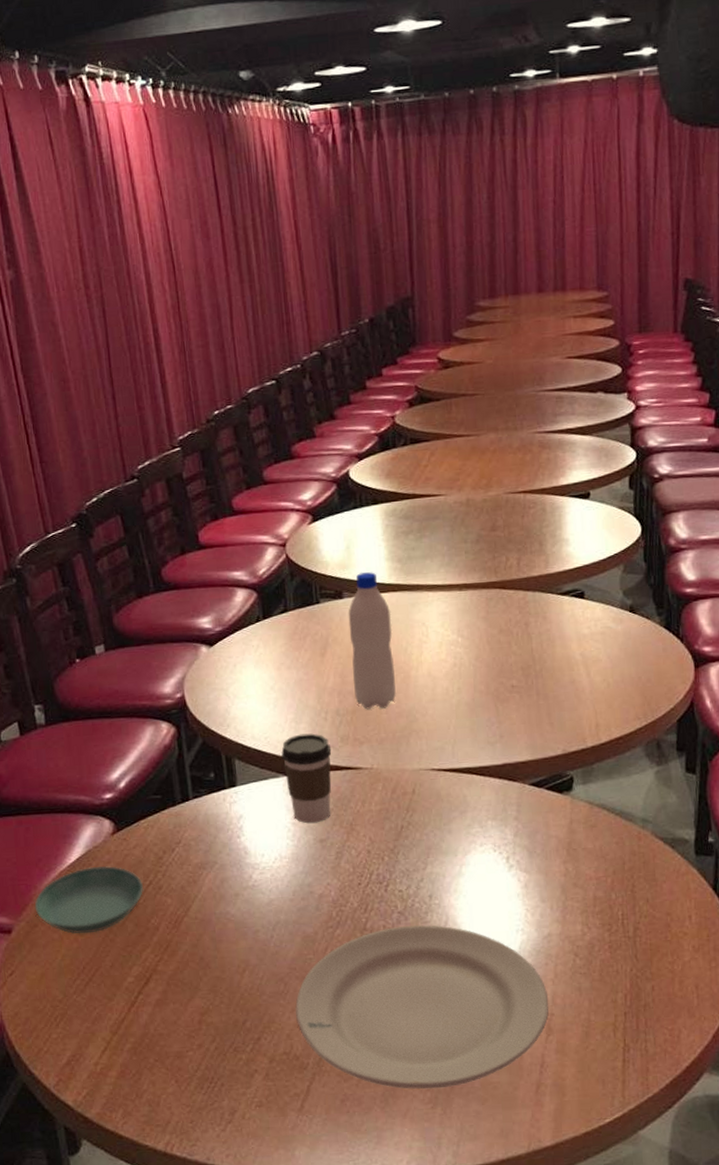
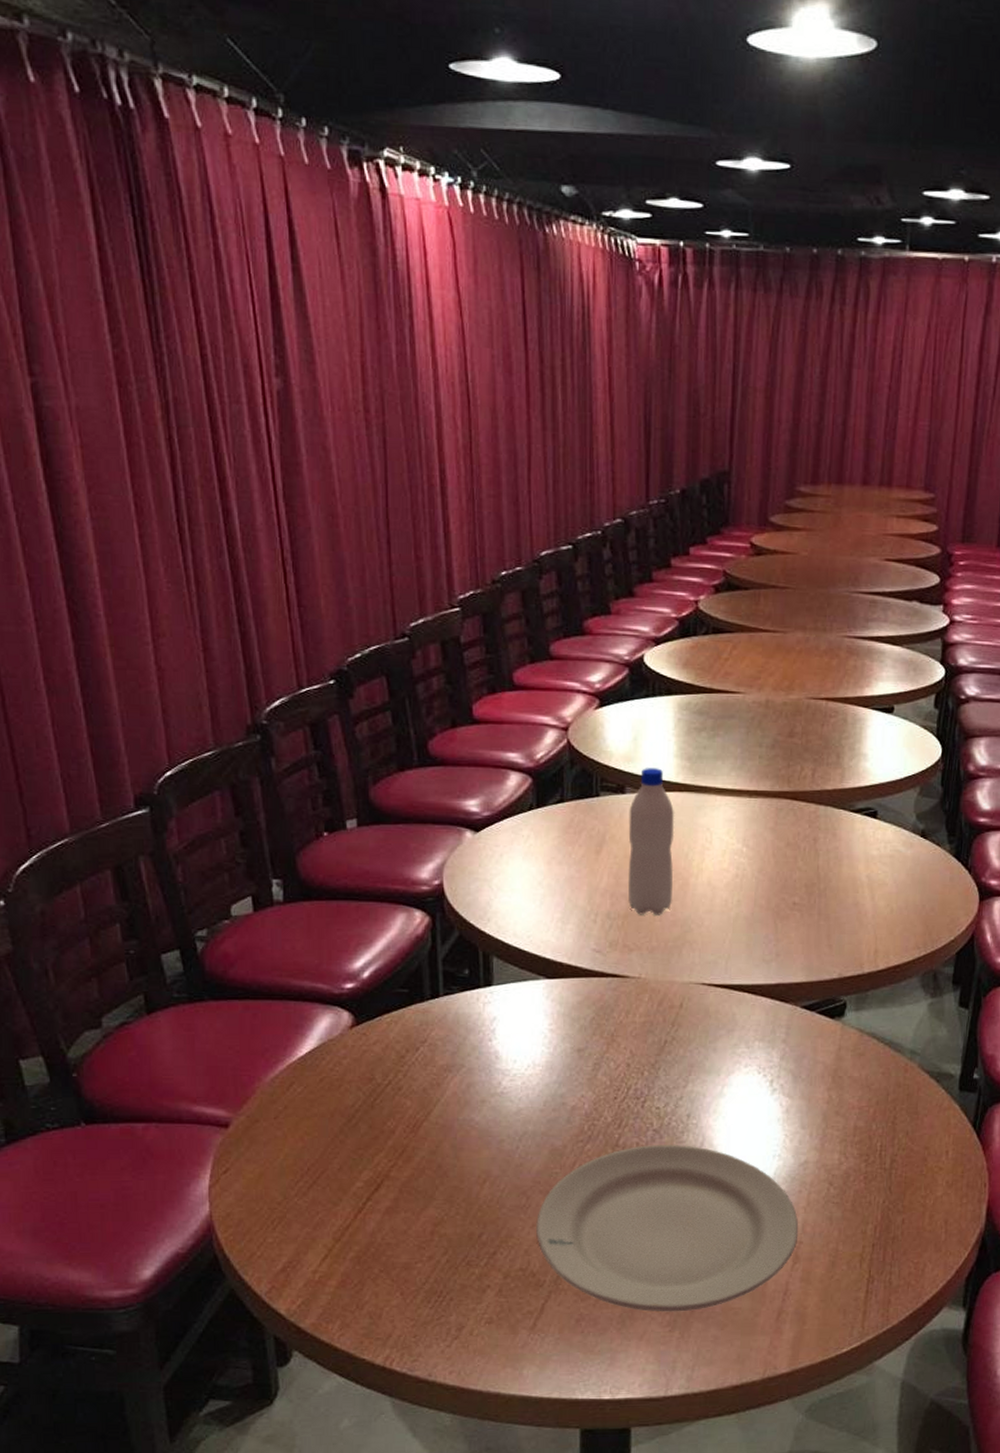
saucer: present [34,865,144,934] -> none [257,1061,382,1133]
coffee cup: present [281,733,332,824] -> none [544,935,599,1031]

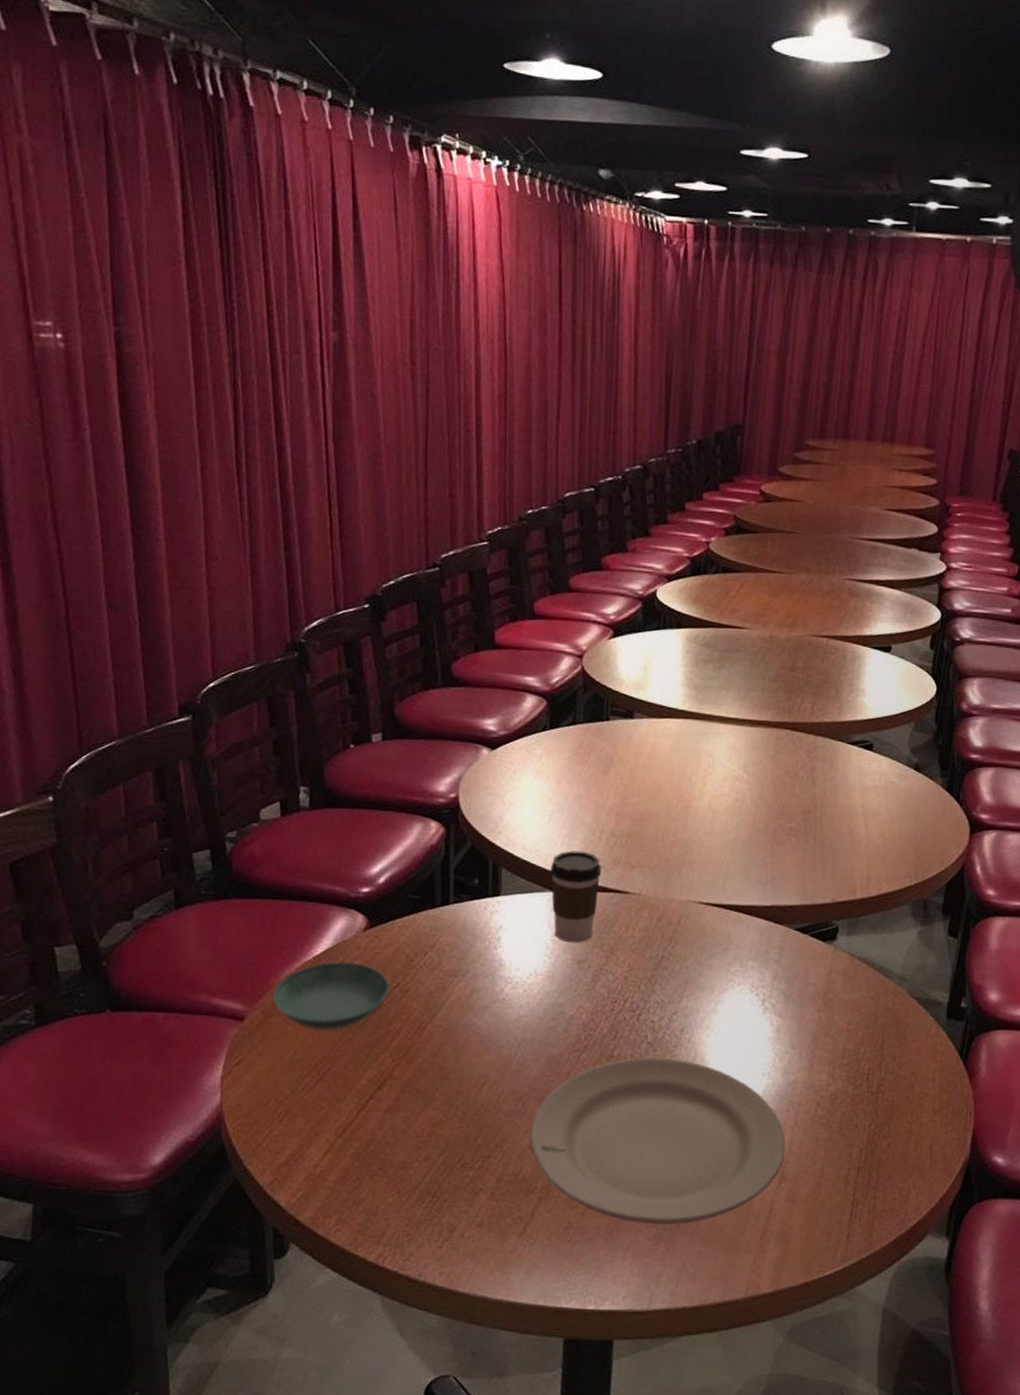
saucer: none [257,1061,382,1133] -> present [272,960,390,1030]
coffee cup: none [544,935,599,1031] -> present [550,850,602,943]
water bottle: present [627,768,675,915] -> none [632,695,680,835]

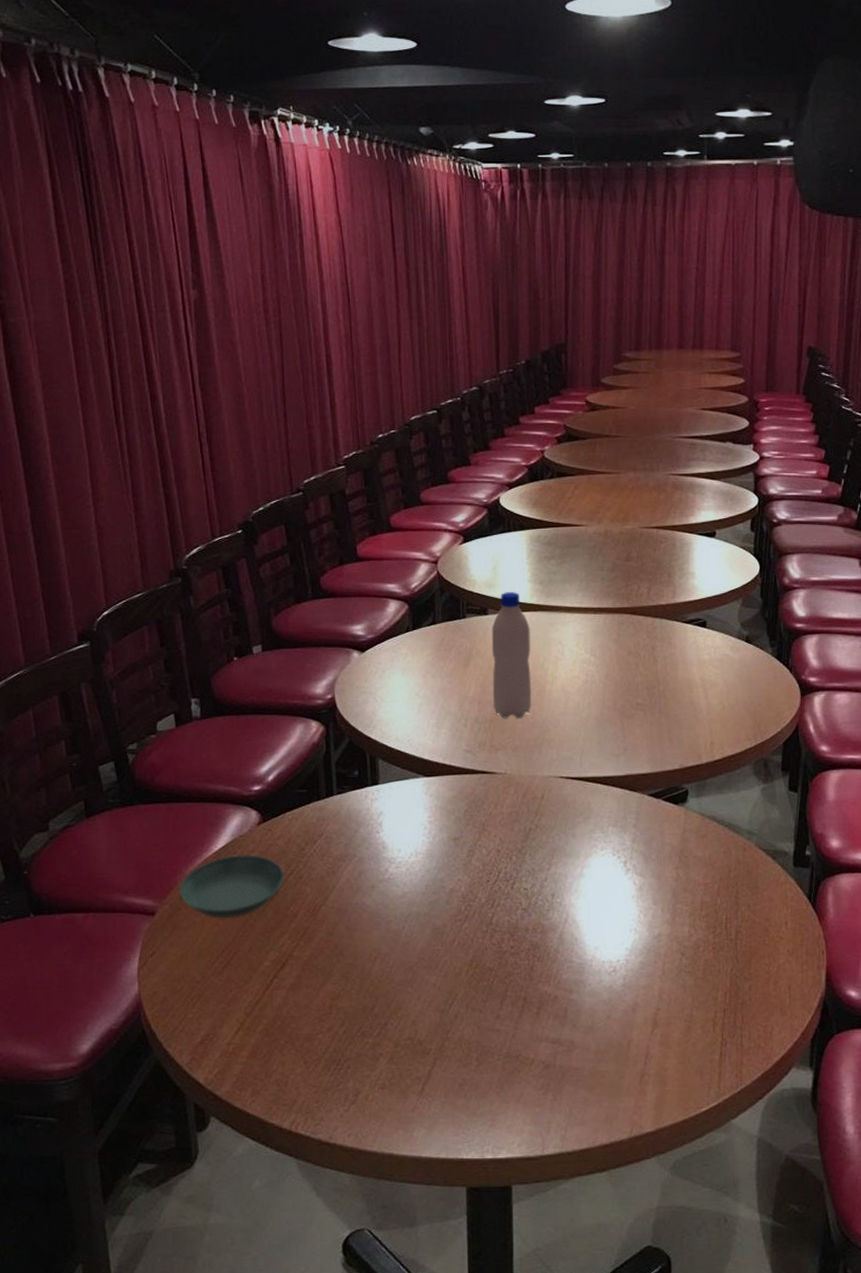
plate: present [530,1057,786,1225] -> none [422,922,656,1076]
coffee cup: present [550,850,602,943] -> none [422,738,469,823]
water bottle: none [632,695,680,835] -> present [491,592,532,719]

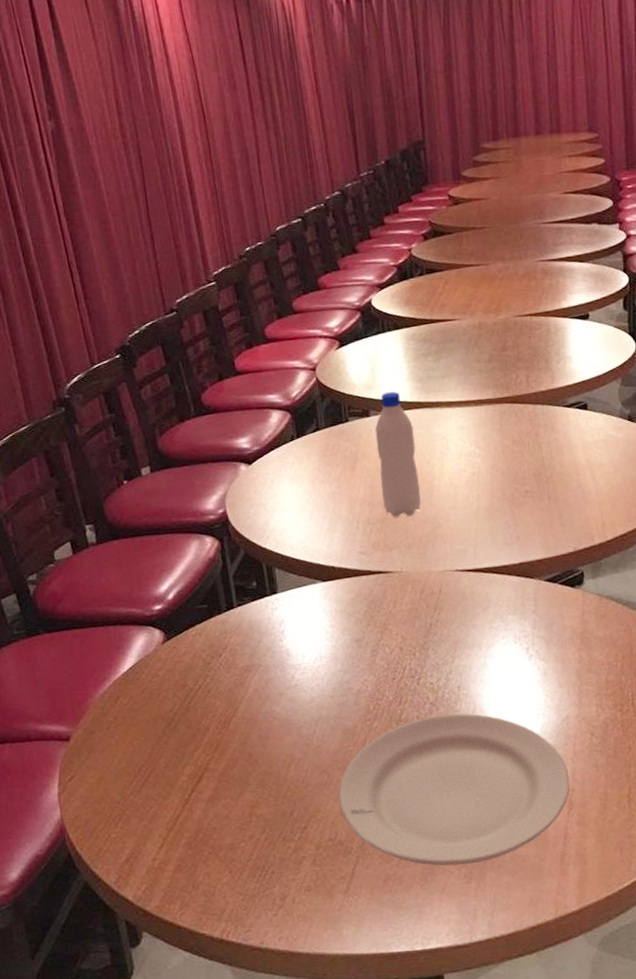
saucer: present [179,854,285,919] -> none [91,672,194,738]
plate: none [422,922,656,1076] -> present [338,713,570,867]

